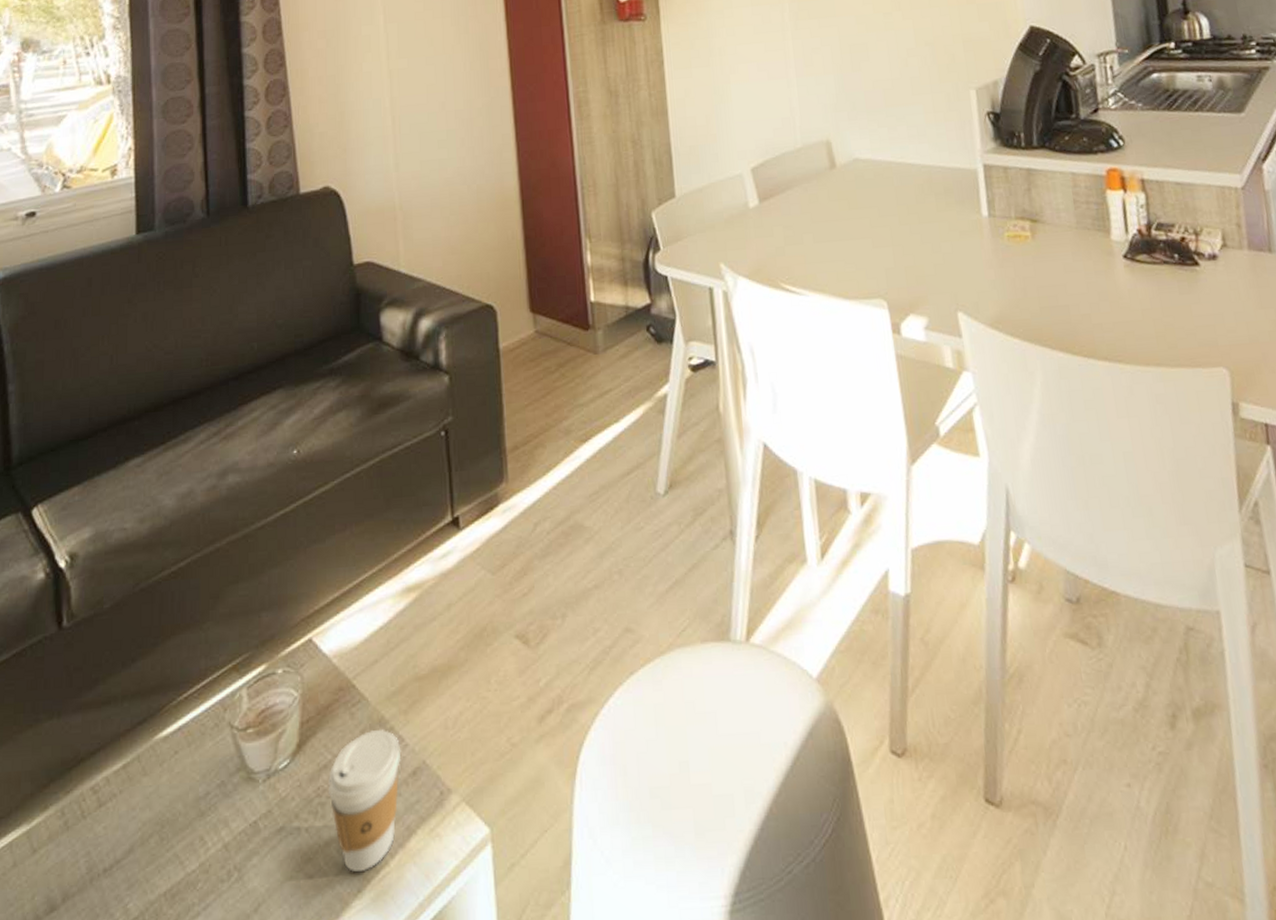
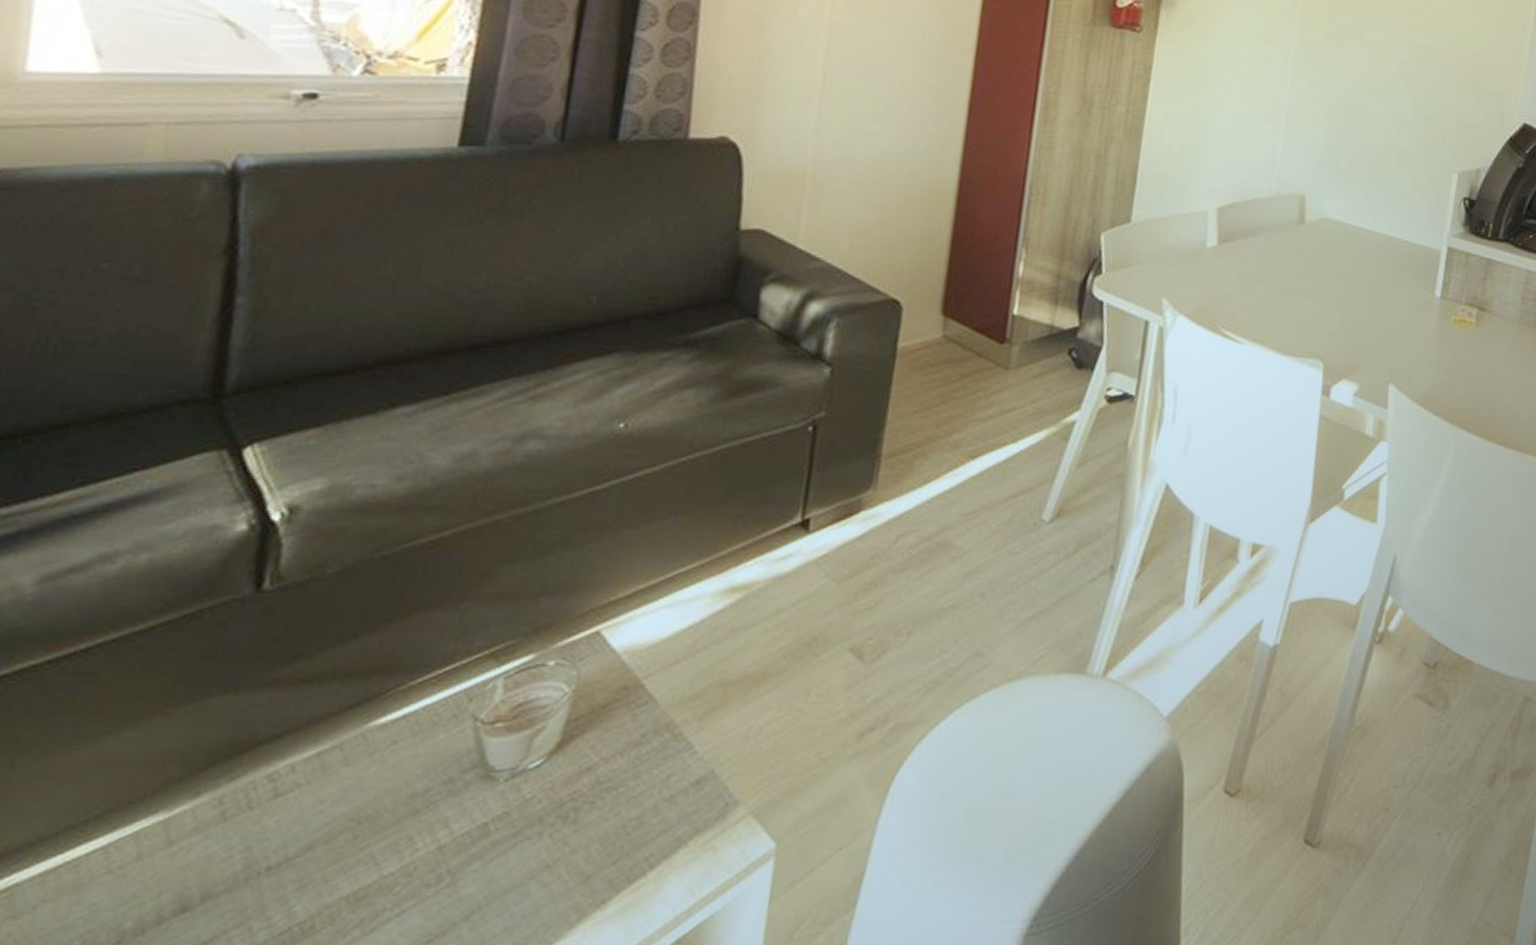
coffee cup: present [328,730,401,873] -> none [586,735,687,883]

